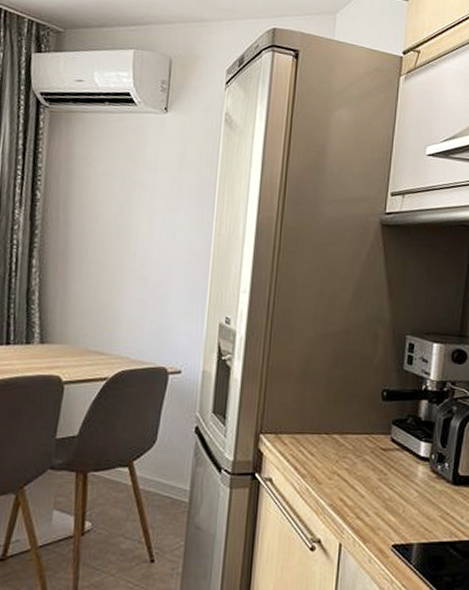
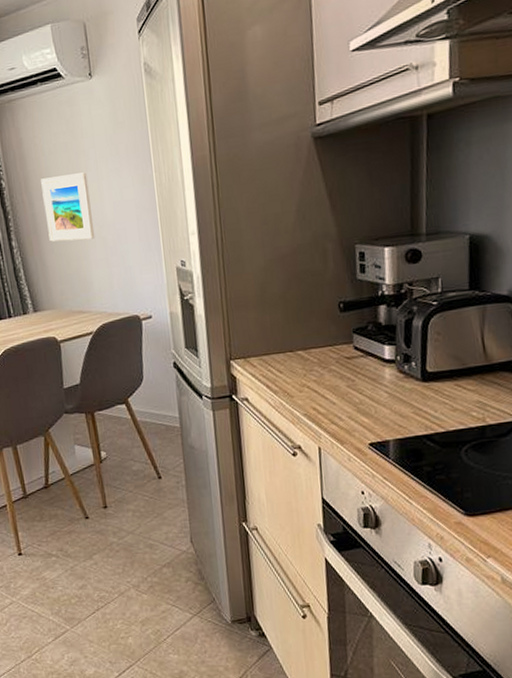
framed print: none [79,199,140,275] -> present [41,172,95,242]

